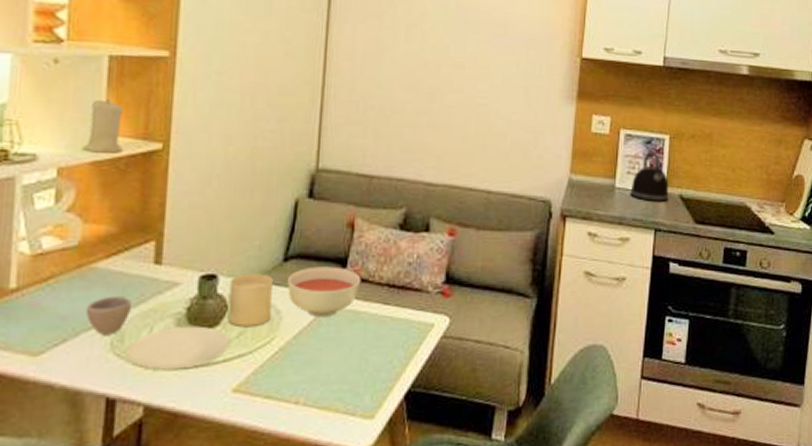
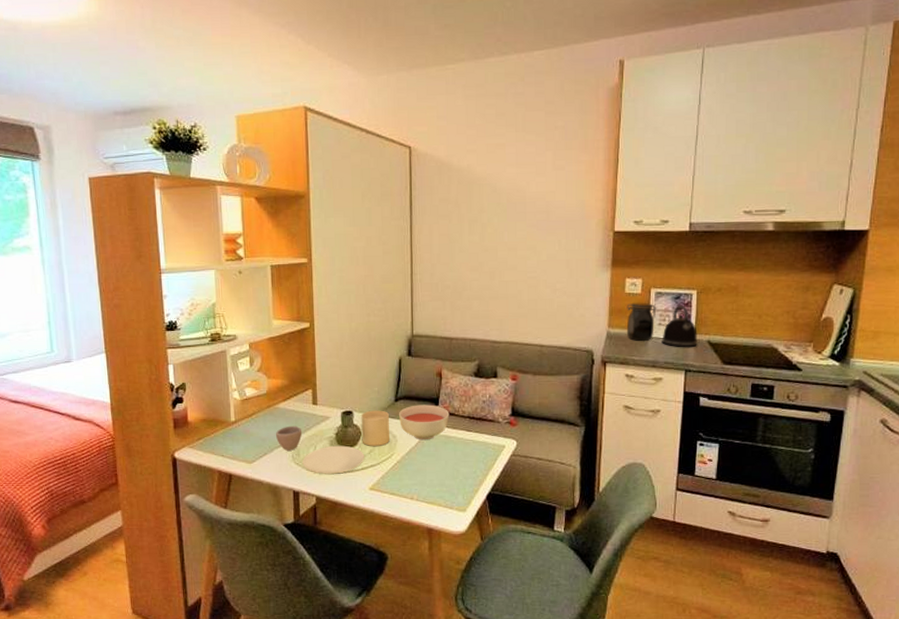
candle: present [81,99,123,153] -> none [261,295,285,332]
jar: none [591,144,626,192] -> present [626,302,657,341]

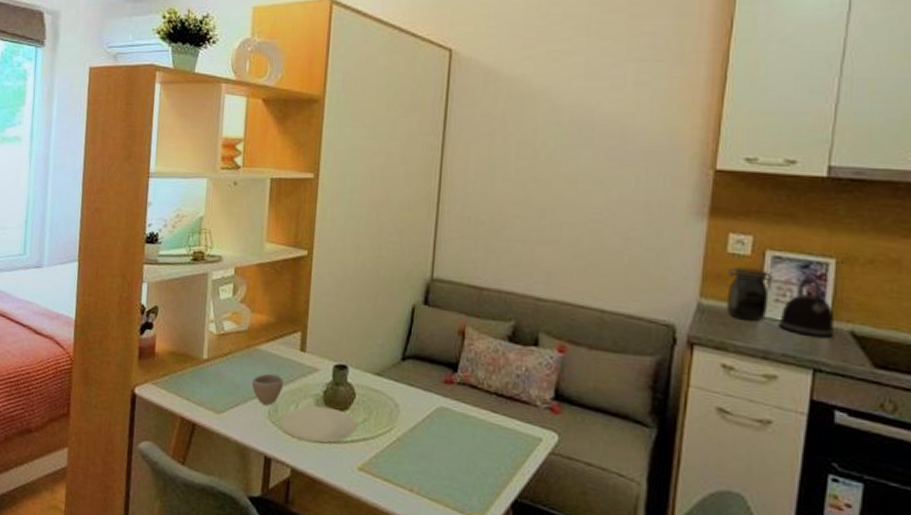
mug: present [361,410,390,447] -> none [355,367,392,416]
bowl: present [399,404,450,440] -> none [405,368,471,416]

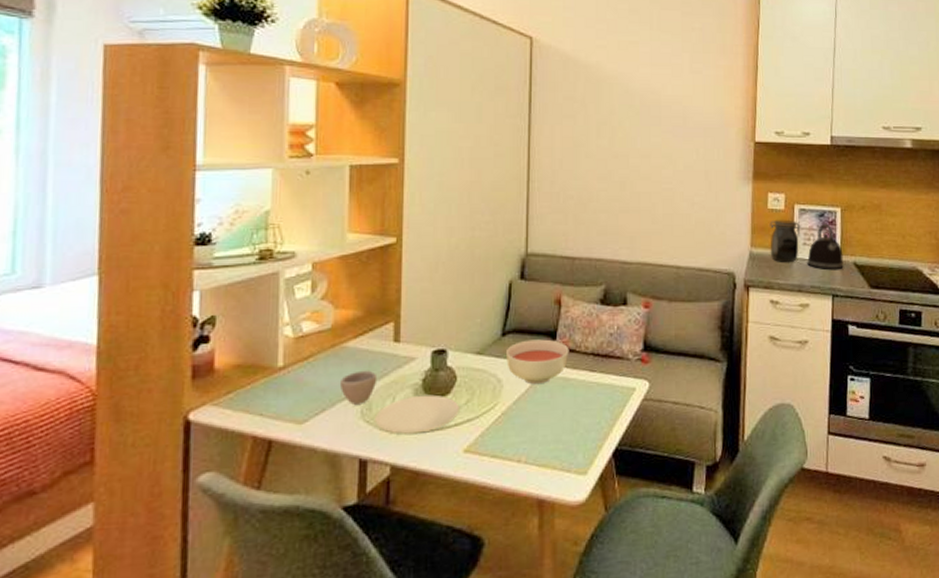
bowl: none [405,368,471,416] -> present [507,339,569,385]

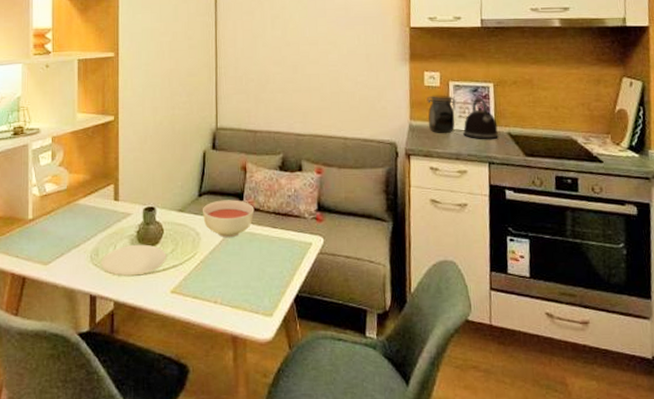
cup: present [339,370,378,405] -> none [74,223,102,251]

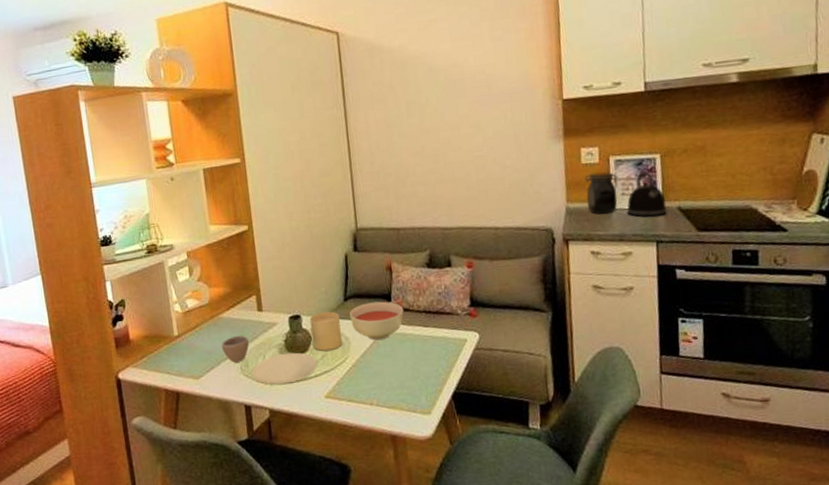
cup: none [74,223,102,251] -> present [221,335,250,363]
mug: none [163,206,193,246] -> present [309,311,342,352]

